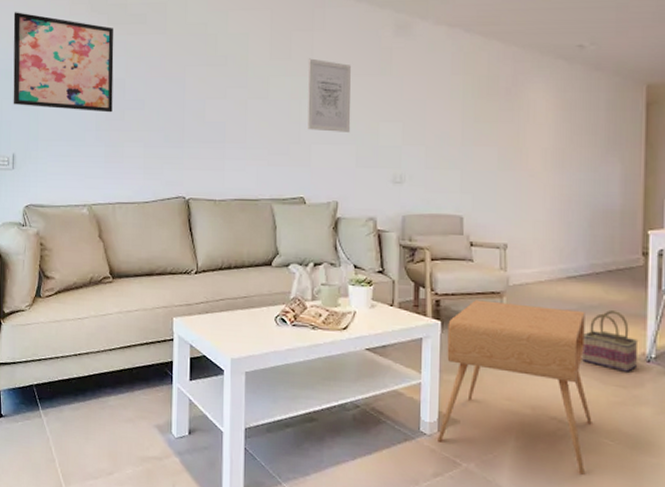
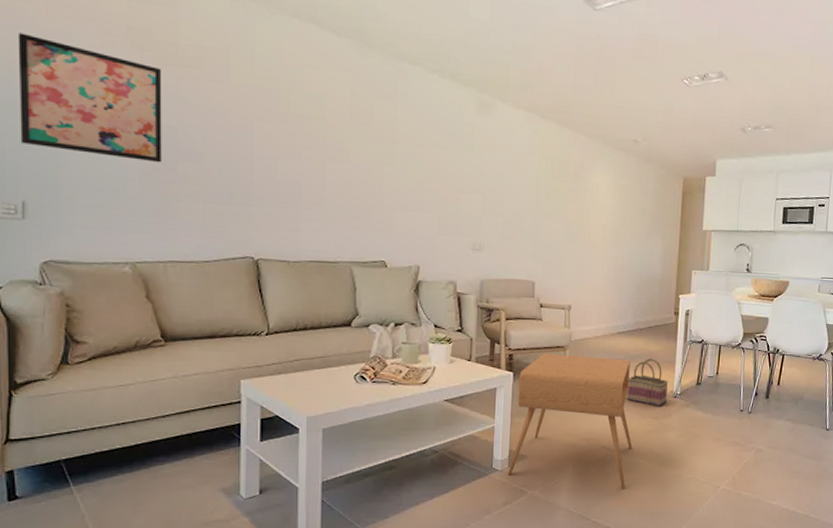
wall art: present [307,58,351,132] -> none [389,126,434,201]

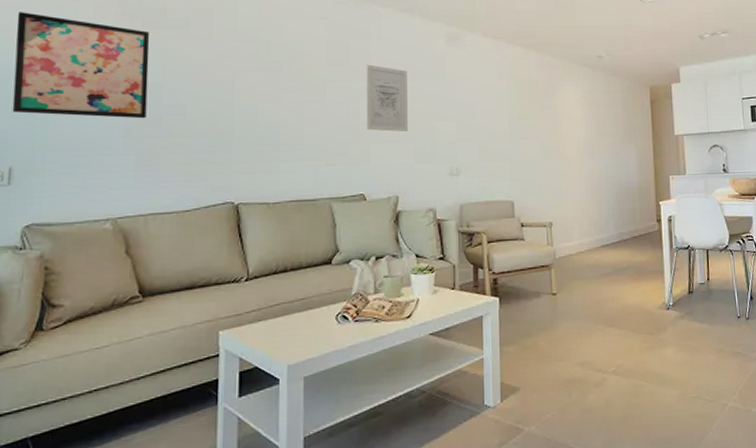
wall art: none [389,126,434,201] -> present [365,64,409,132]
side table: present [508,353,632,489] -> none [501,273,630,417]
basket: present [627,359,669,406] -> none [617,270,660,321]

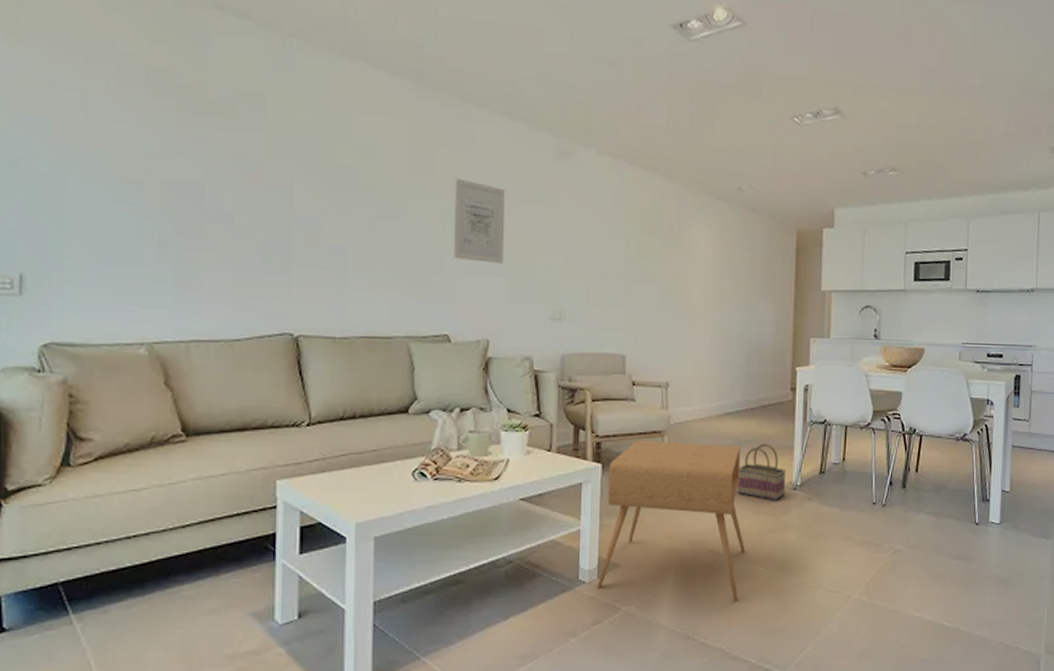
wall art: present [12,12,150,119] -> none [19,79,187,226]
side table: none [501,273,630,417] -> present [597,440,746,602]
basket: none [617,270,660,321] -> present [737,444,787,501]

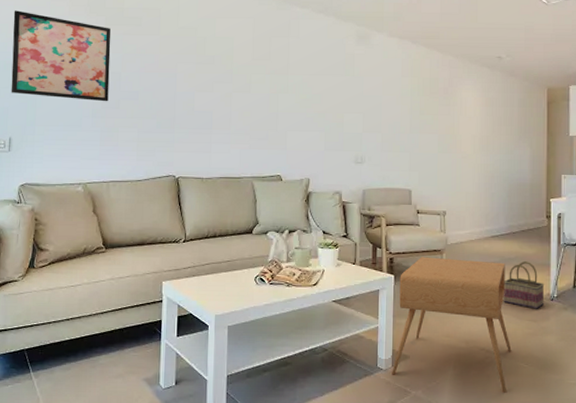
wall art: none [19,79,187,226] -> present [11,10,111,102]
wall art: present [453,178,505,263] -> none [284,60,321,121]

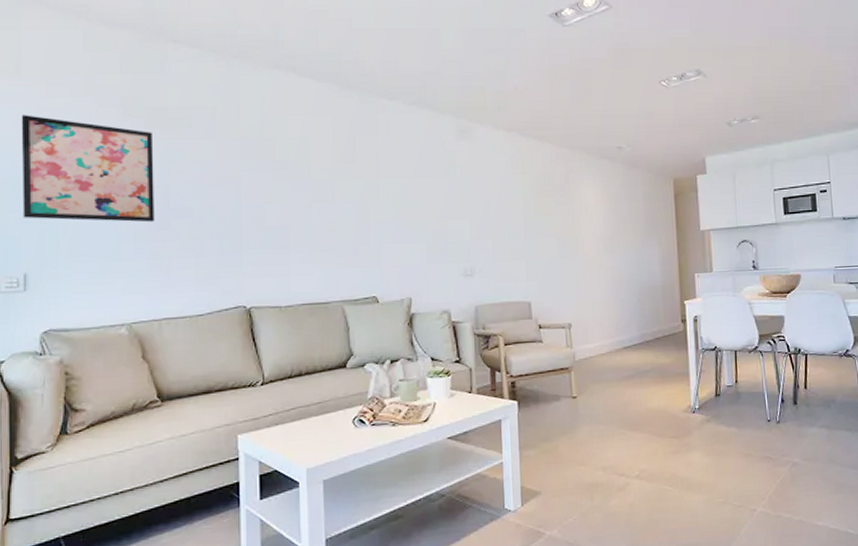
side table: present [392,257,512,393] -> none [522,376,654,521]
basket: present [504,262,545,309] -> none [640,372,685,425]

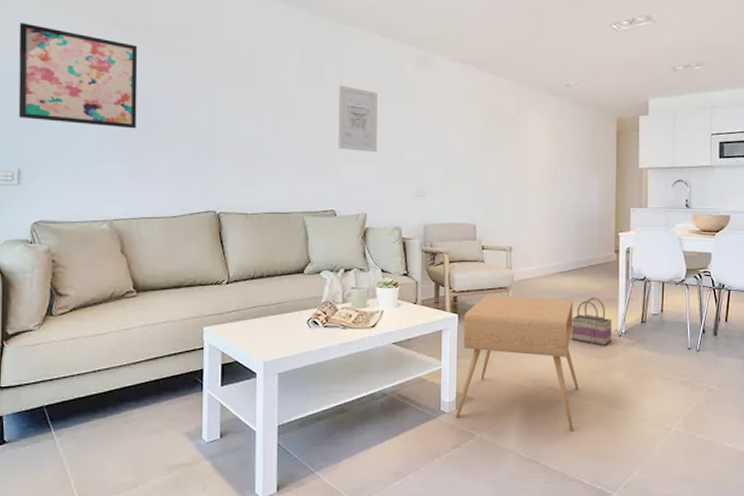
wall art: none [373,161,420,231] -> present [337,85,378,152]
side table: none [522,376,654,521] -> present [456,295,579,432]
basket: none [640,372,685,425] -> present [571,298,613,346]

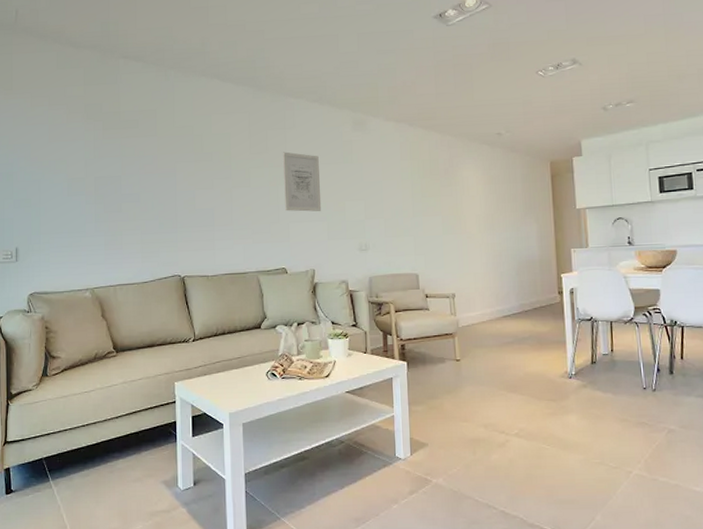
wall art: present [18,23,138,129] -> none [13,121,110,206]
side table: present [456,295,579,432] -> none [411,341,532,476]
basket: present [571,298,613,346] -> none [519,340,562,388]

